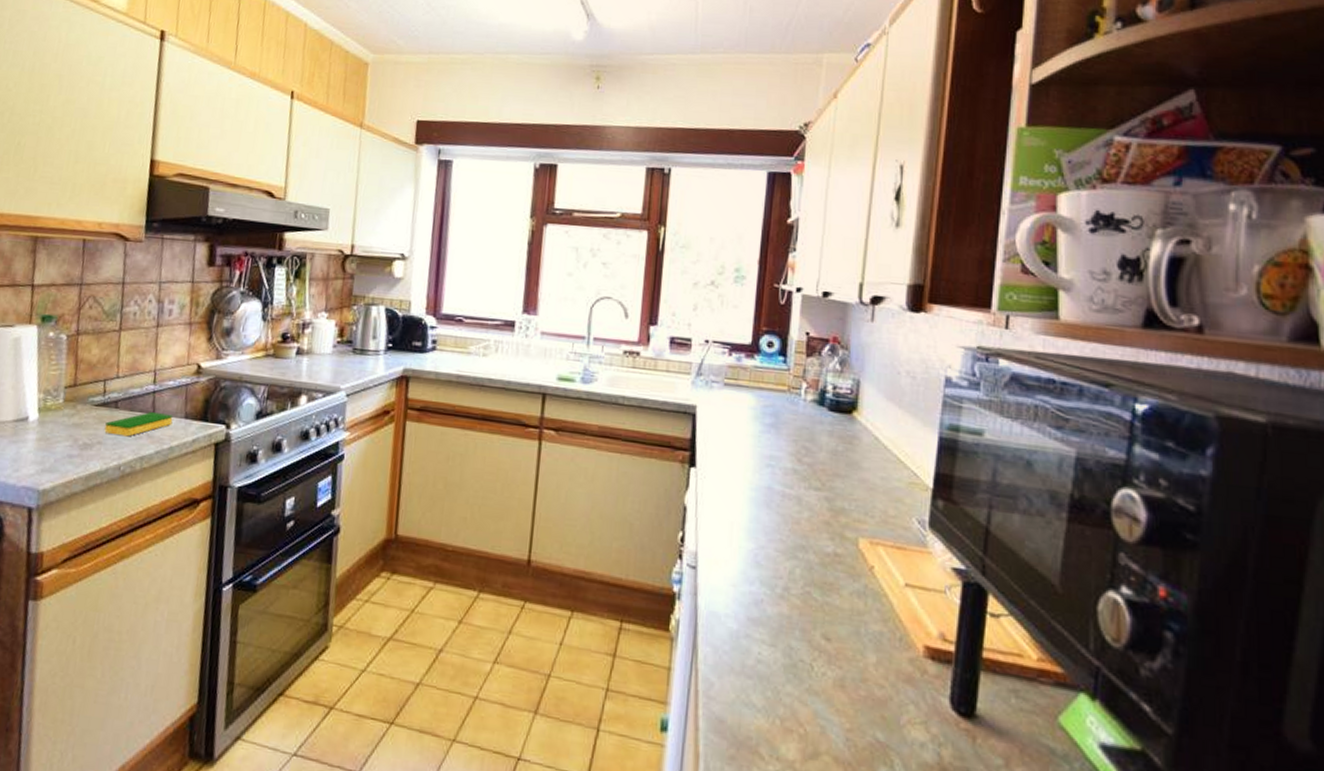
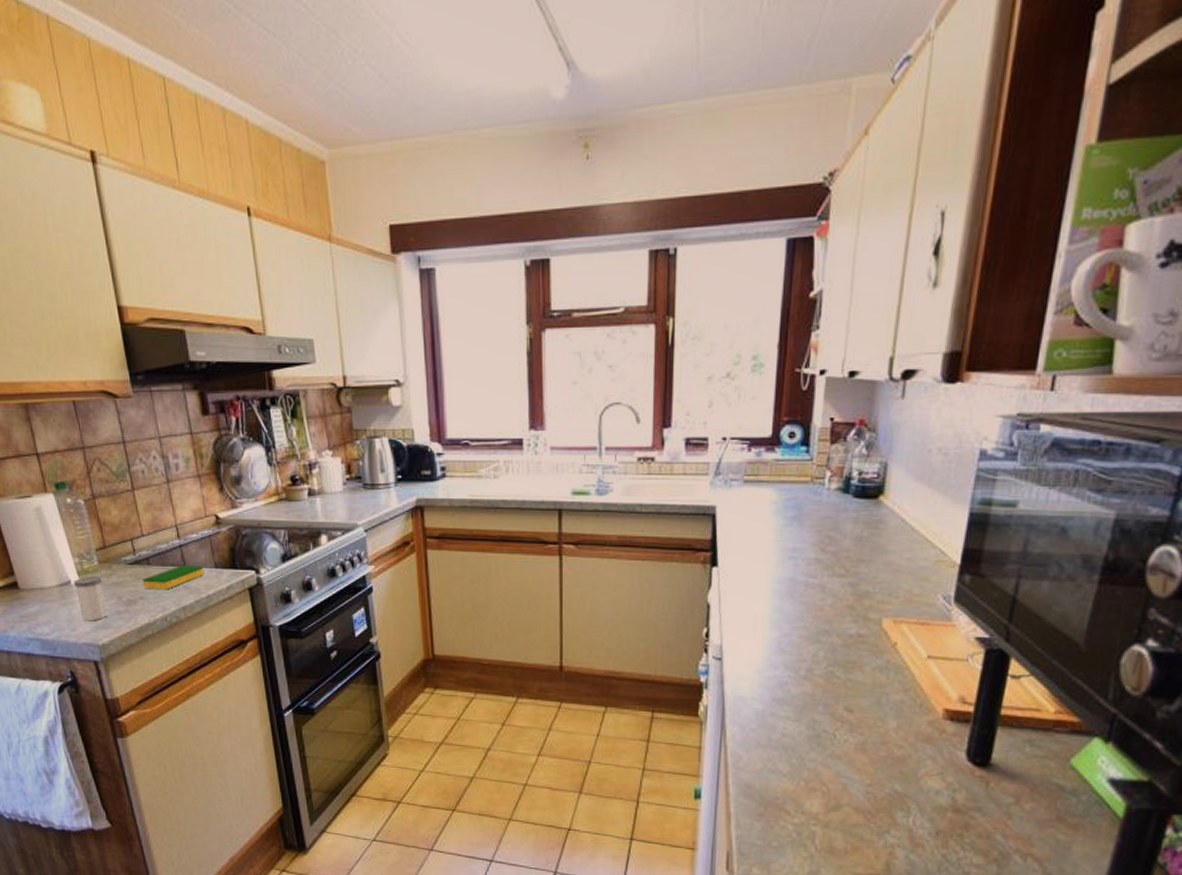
salt shaker: none [29,414,63,463] -> present [73,575,107,621]

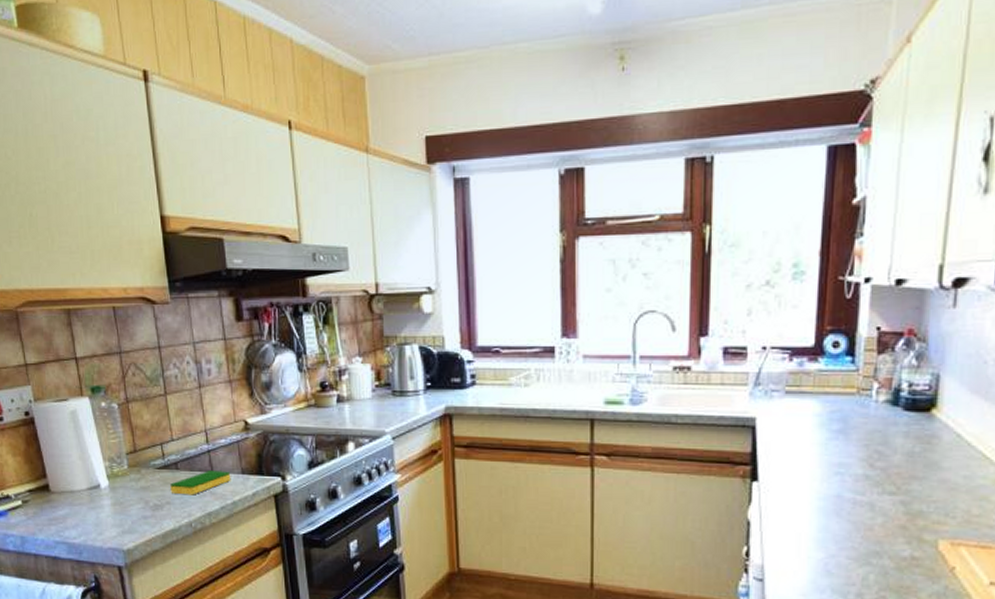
salt shaker: present [73,575,107,621] -> none [102,479,134,526]

